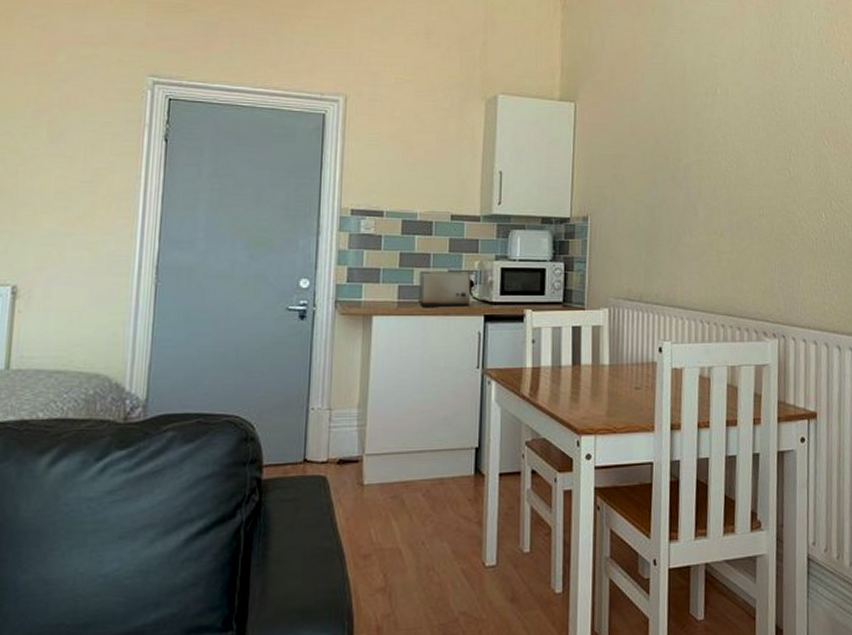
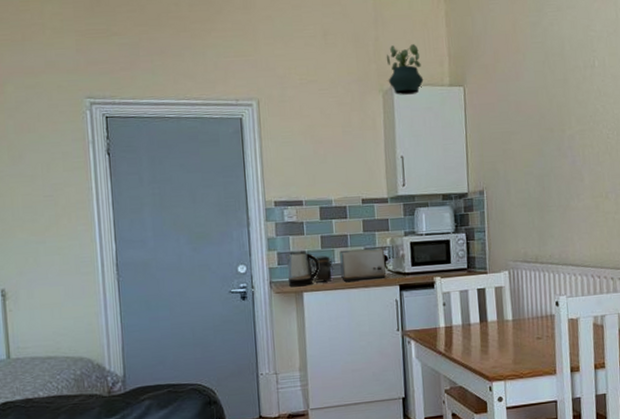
kettle: none [356,268,395,309] -> present [286,251,320,287]
jar: none [384,275,411,306] -> present [309,255,334,283]
potted plant: none [493,52,532,106] -> present [386,44,424,95]

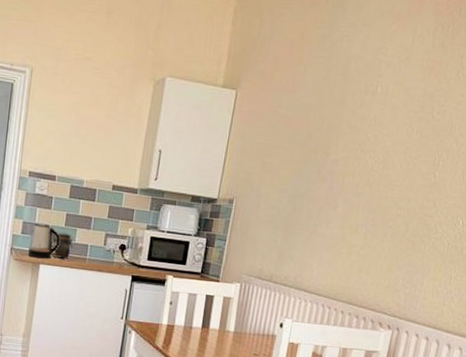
toaster: present [339,247,386,282] -> none [78,231,125,267]
potted plant: present [386,44,424,95] -> none [163,35,199,90]

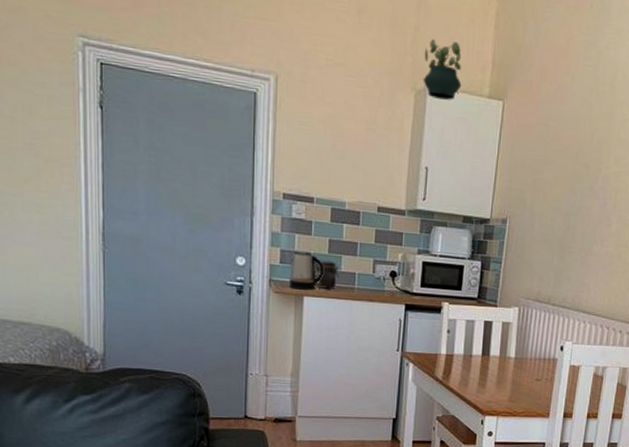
potted plant: none [163,35,199,90] -> present [424,39,462,100]

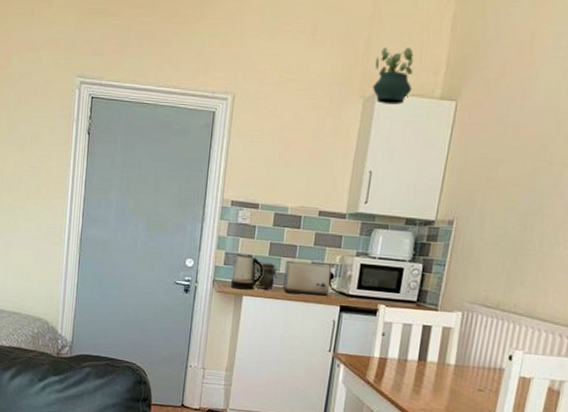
toaster: none [346,258,395,296] -> present [283,260,332,297]

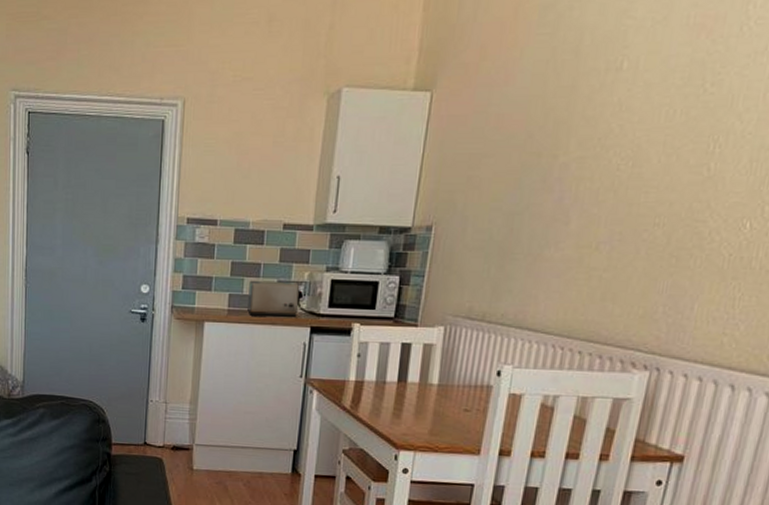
kettle: present [230,254,264,291] -> none [190,276,226,315]
jar: present [254,262,278,289] -> none [216,284,241,313]
potted plant: present [373,47,414,105] -> none [338,34,382,100]

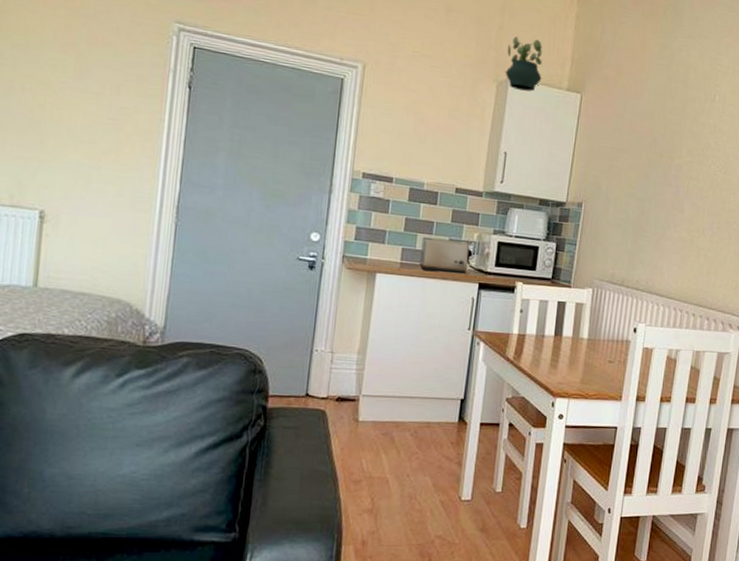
potted plant: none [338,34,382,100] -> present [506,36,542,92]

